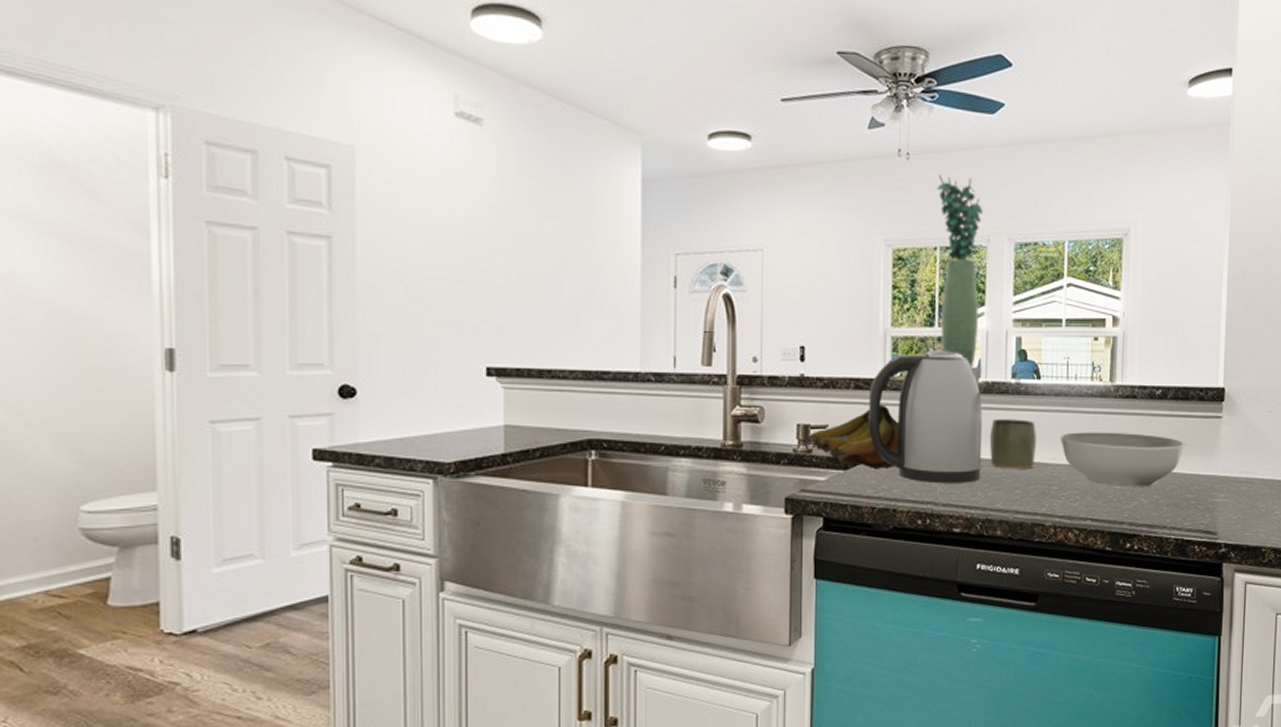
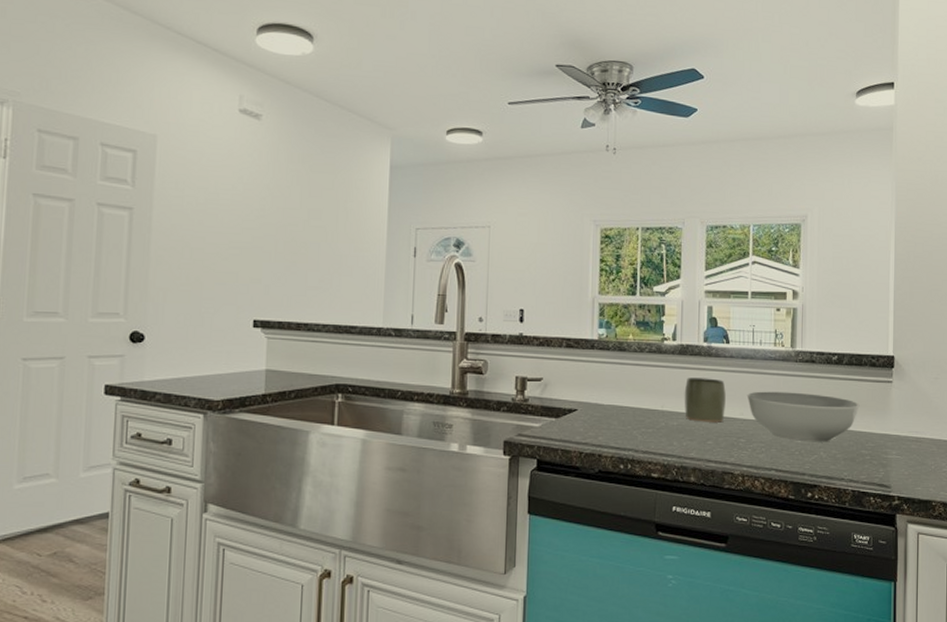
fruit: present [806,404,900,468] -> none [523,361,605,418]
kettle: present [869,350,983,484] -> none [578,315,678,433]
vase: present [937,175,984,368] -> none [639,167,679,332]

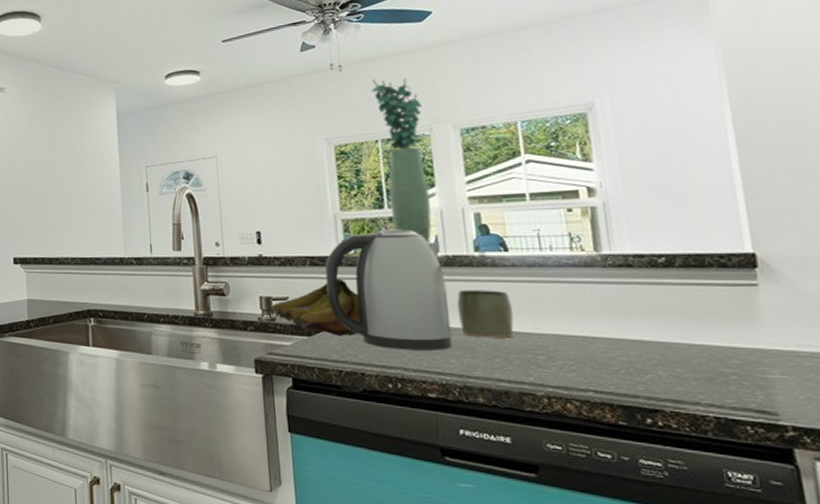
fruit: none [523,361,605,418] -> present [269,278,361,335]
kettle: none [578,315,678,433] -> present [325,228,453,351]
vase: none [639,167,679,332] -> present [371,78,432,244]
bowl: present [746,391,860,443] -> none [540,301,710,359]

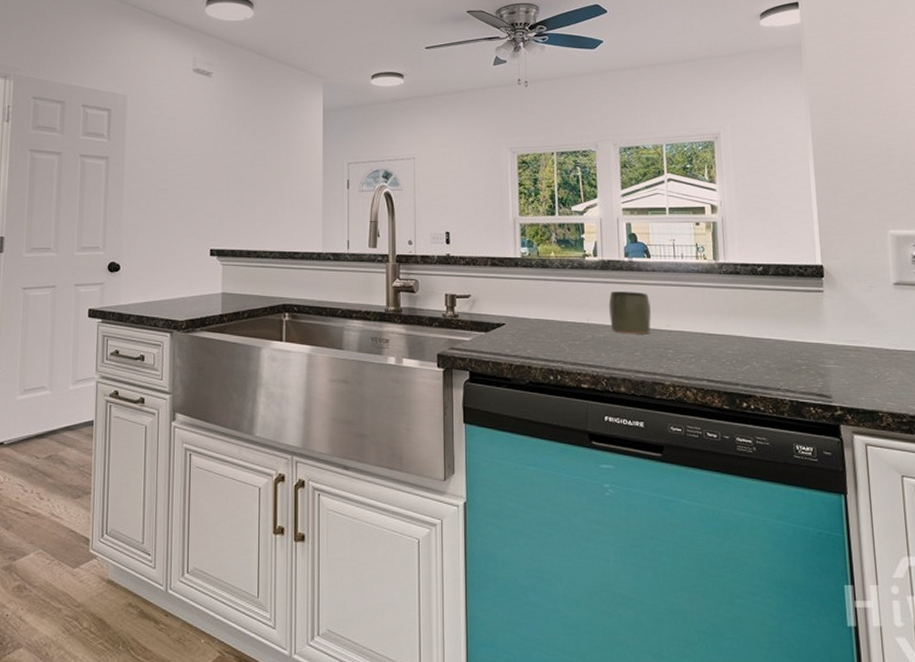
fruit: present [269,278,361,335] -> none [453,278,531,331]
kettle: present [325,228,453,351] -> none [503,234,604,345]
vase: present [371,78,432,244] -> none [551,97,593,249]

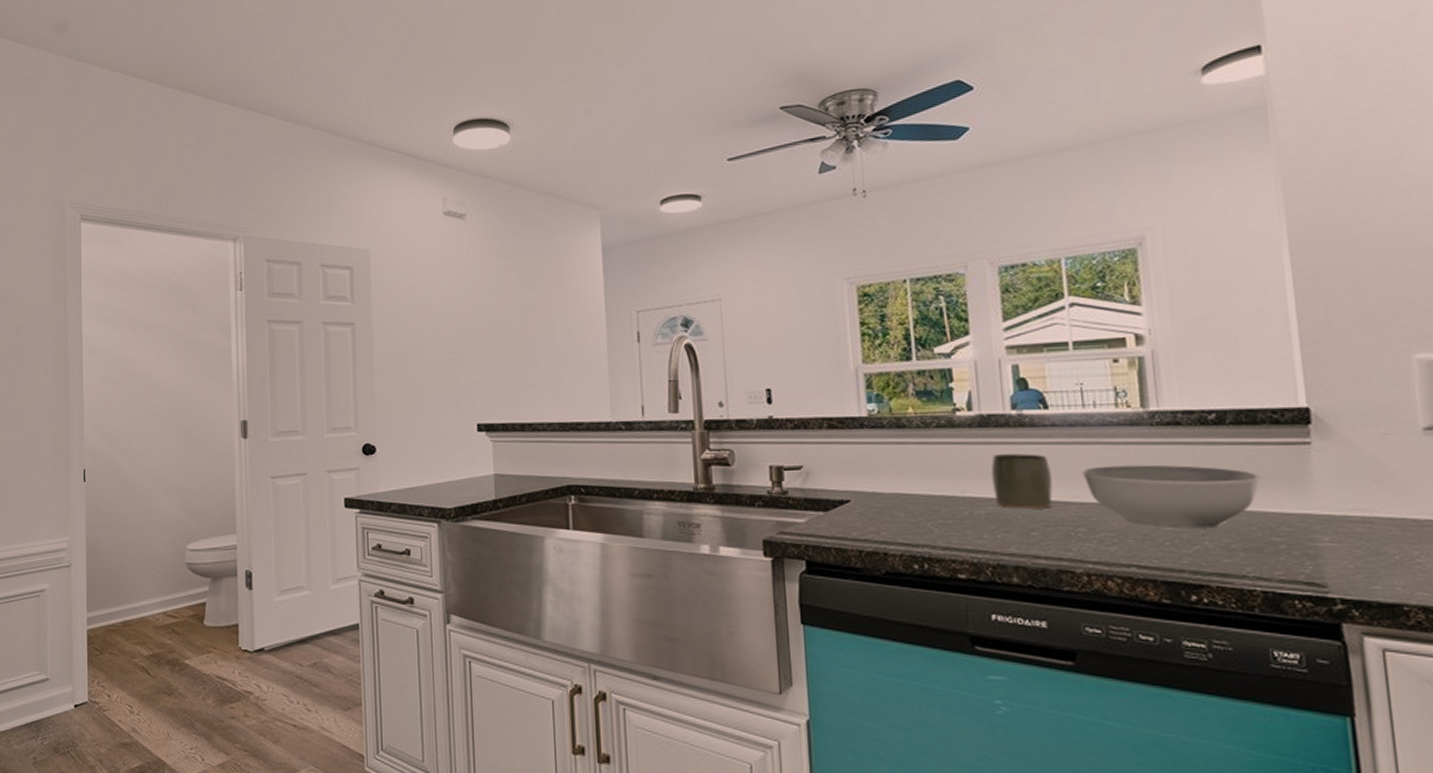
bowl: none [671,303,791,353] -> present [1081,464,1261,529]

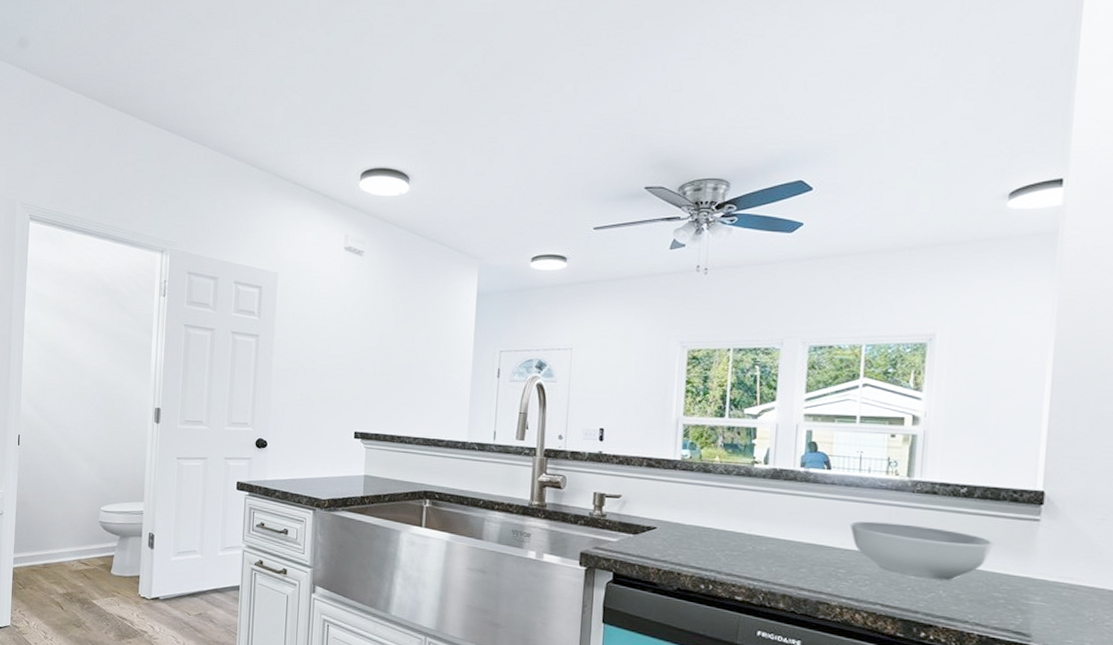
mug: present [990,453,1053,509] -> none [774,502,825,551]

